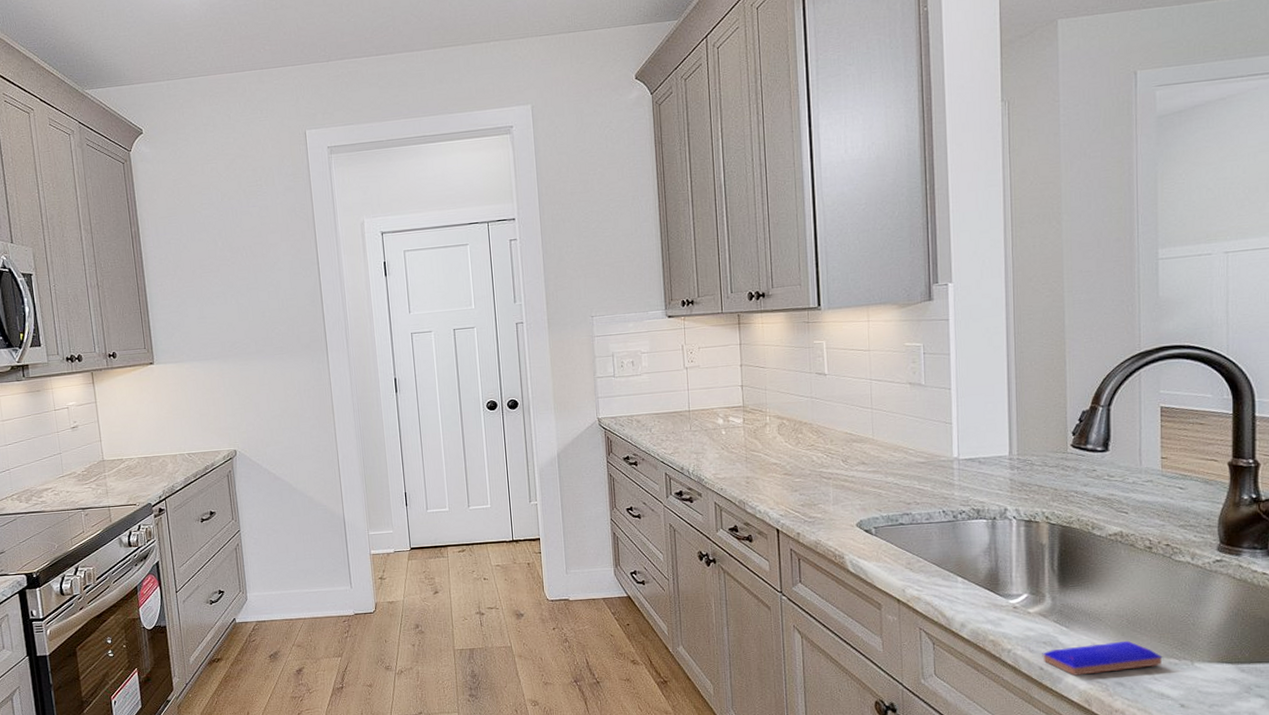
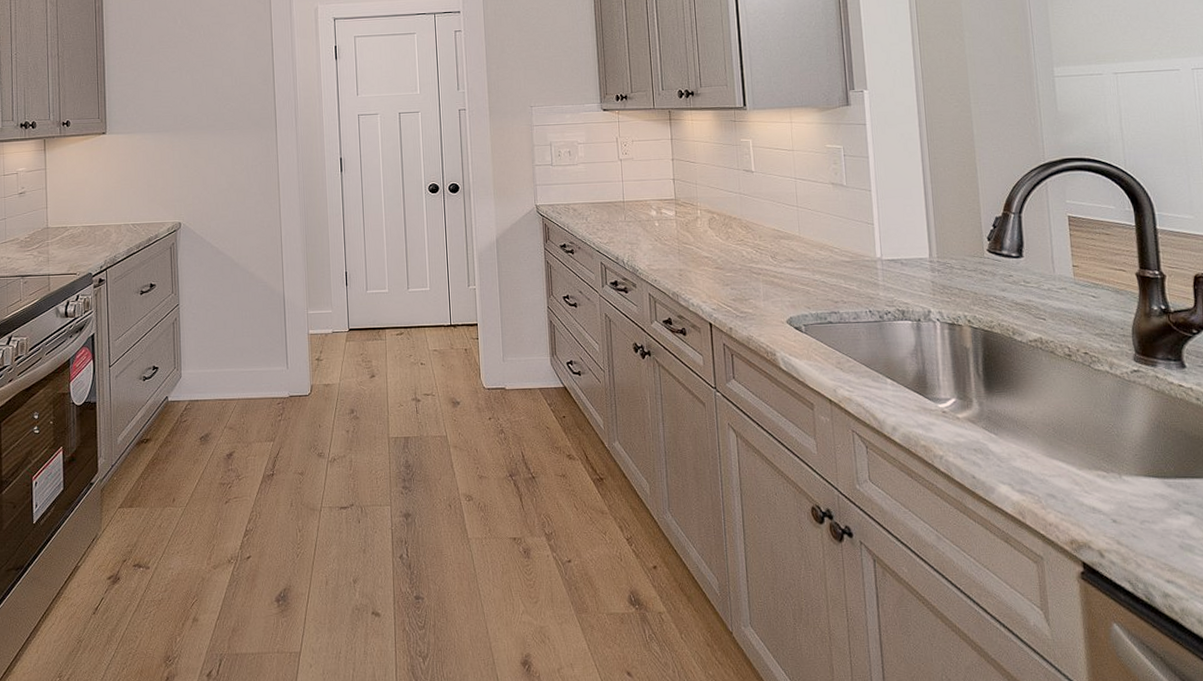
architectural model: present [1042,640,1163,676] -> none [973,450,1091,486]

